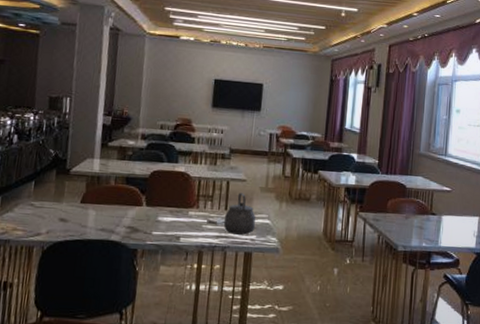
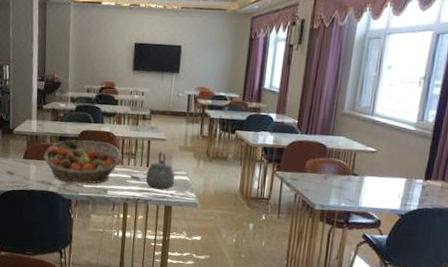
fruit basket: none [106,181,198,230] -> present [43,140,122,184]

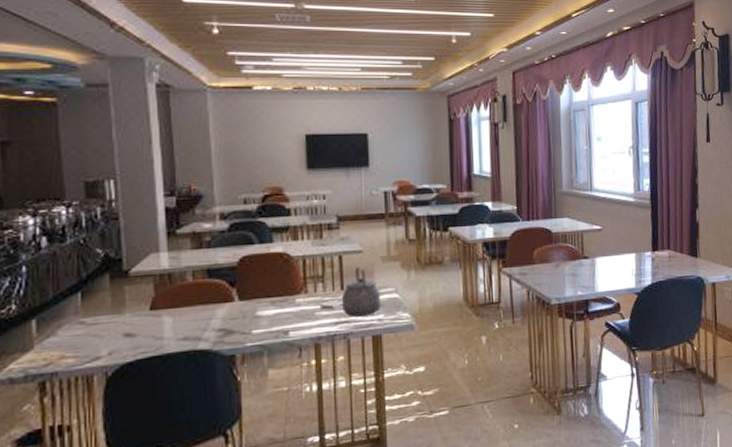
fruit basket: present [43,140,122,184] -> none [184,267,305,332]

